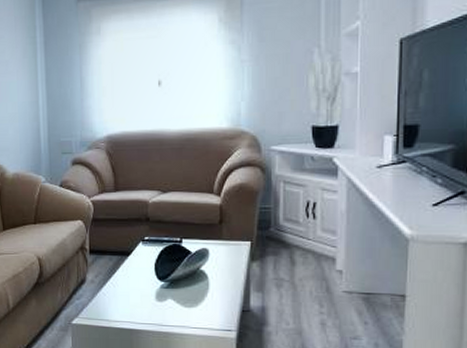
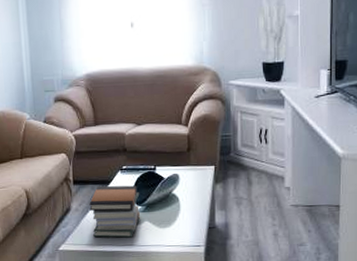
book stack: none [106,257,163,316] -> present [89,185,140,238]

